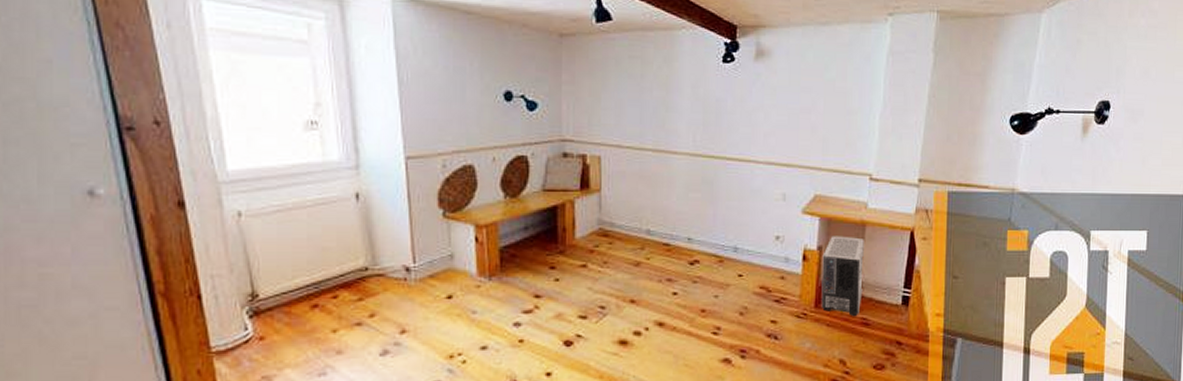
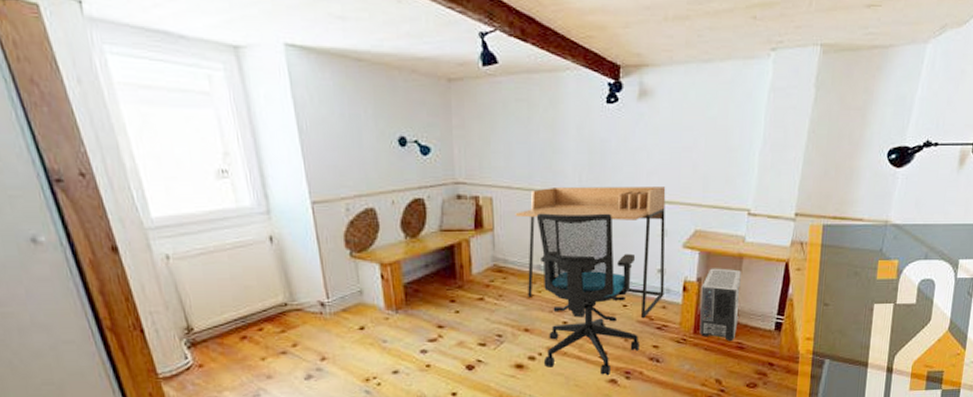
desk: none [624,146,784,290] -> present [515,186,666,319]
office chair: none [647,174,756,355] -> present [536,213,640,376]

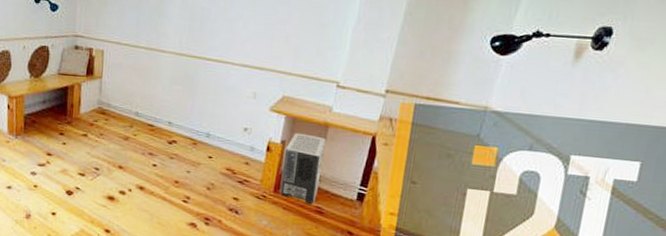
desk: present [515,186,666,319] -> none [121,46,258,171]
office chair: present [536,213,640,376] -> none [132,67,225,219]

